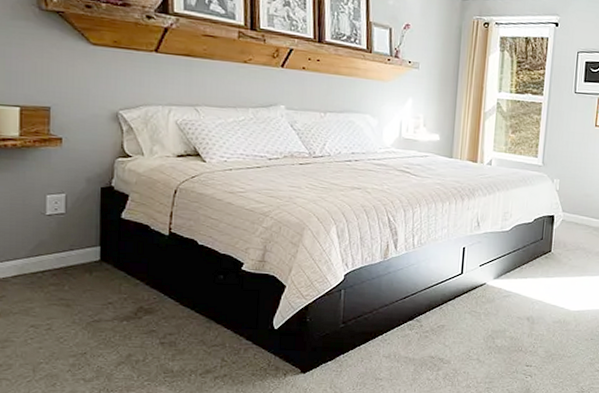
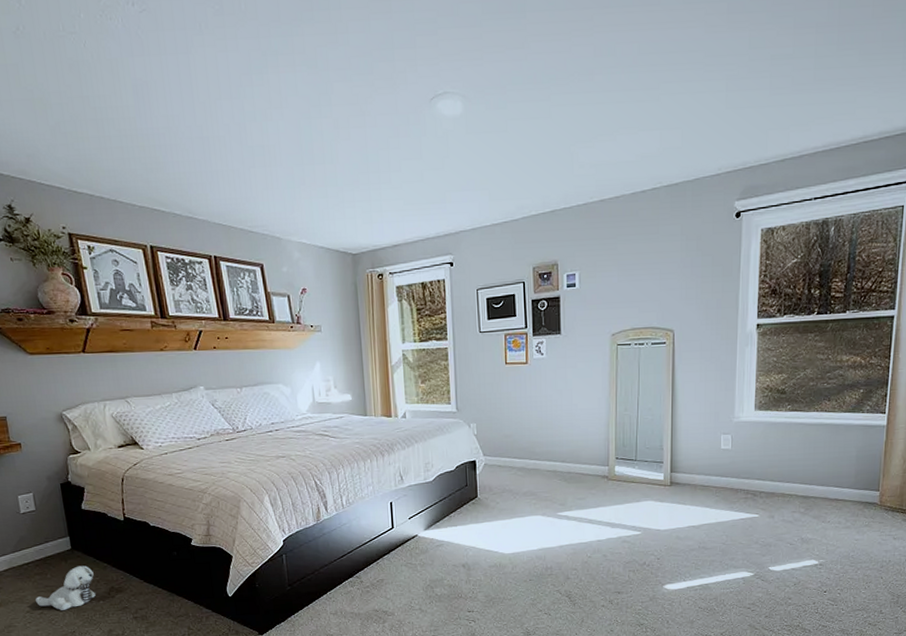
plush toy: none [45,280,122,328] -> present [35,565,97,610]

